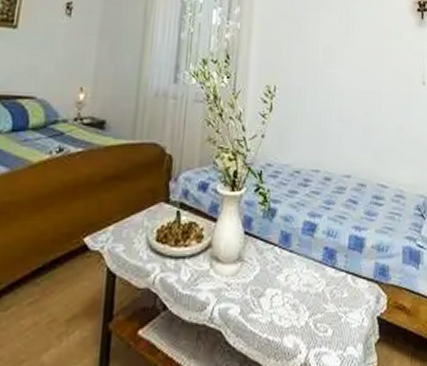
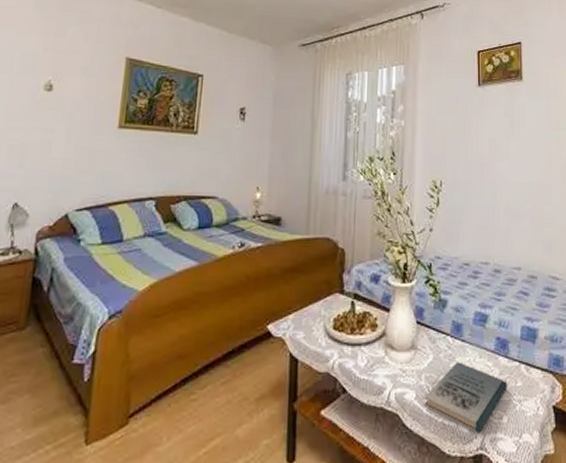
book: none [248,273,334,348] -> present [424,362,508,433]

